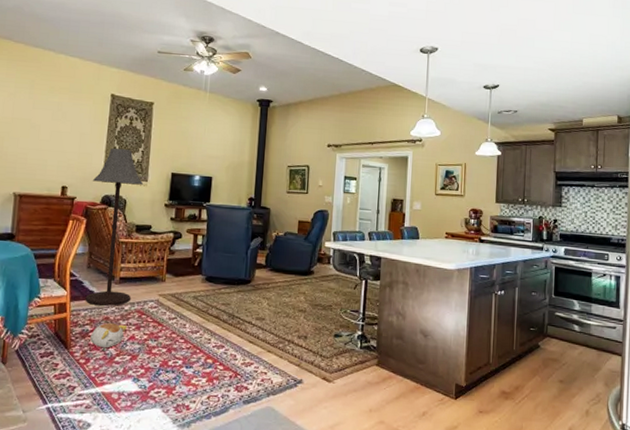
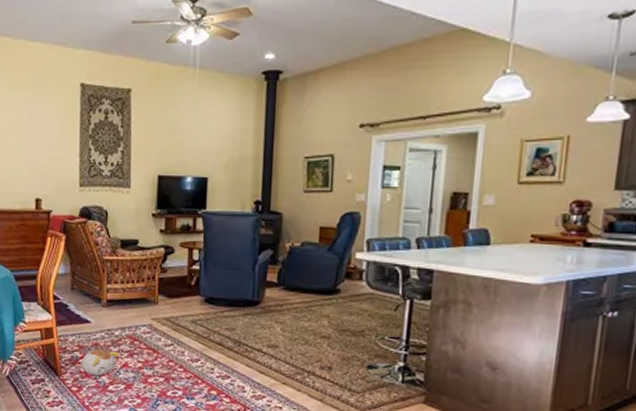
floor lamp: present [85,147,144,307] -> none [69,149,126,332]

